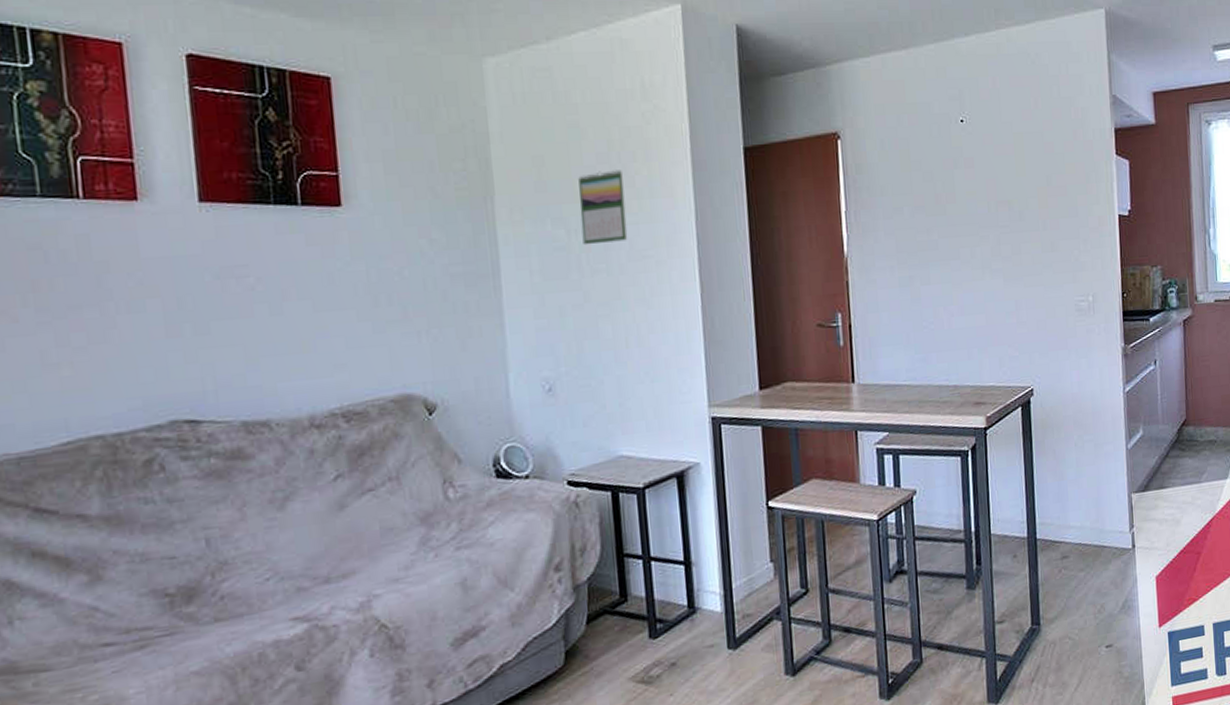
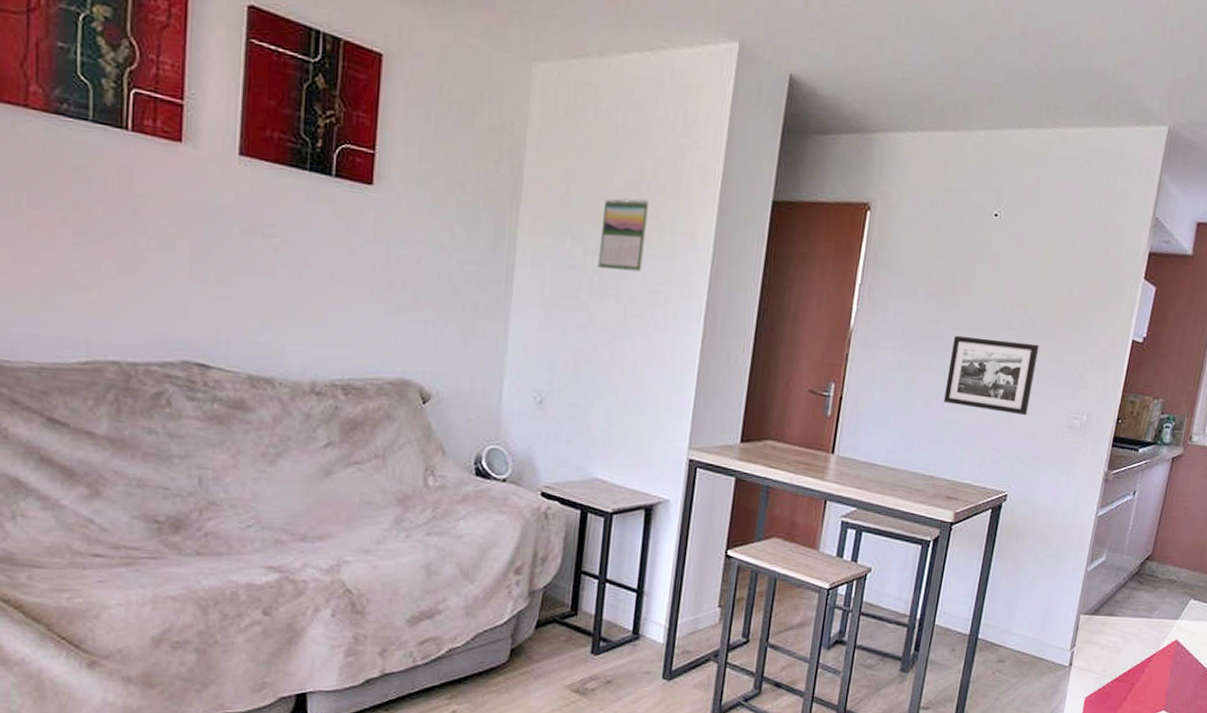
picture frame: none [947,236,1035,311] -> present [944,335,1040,416]

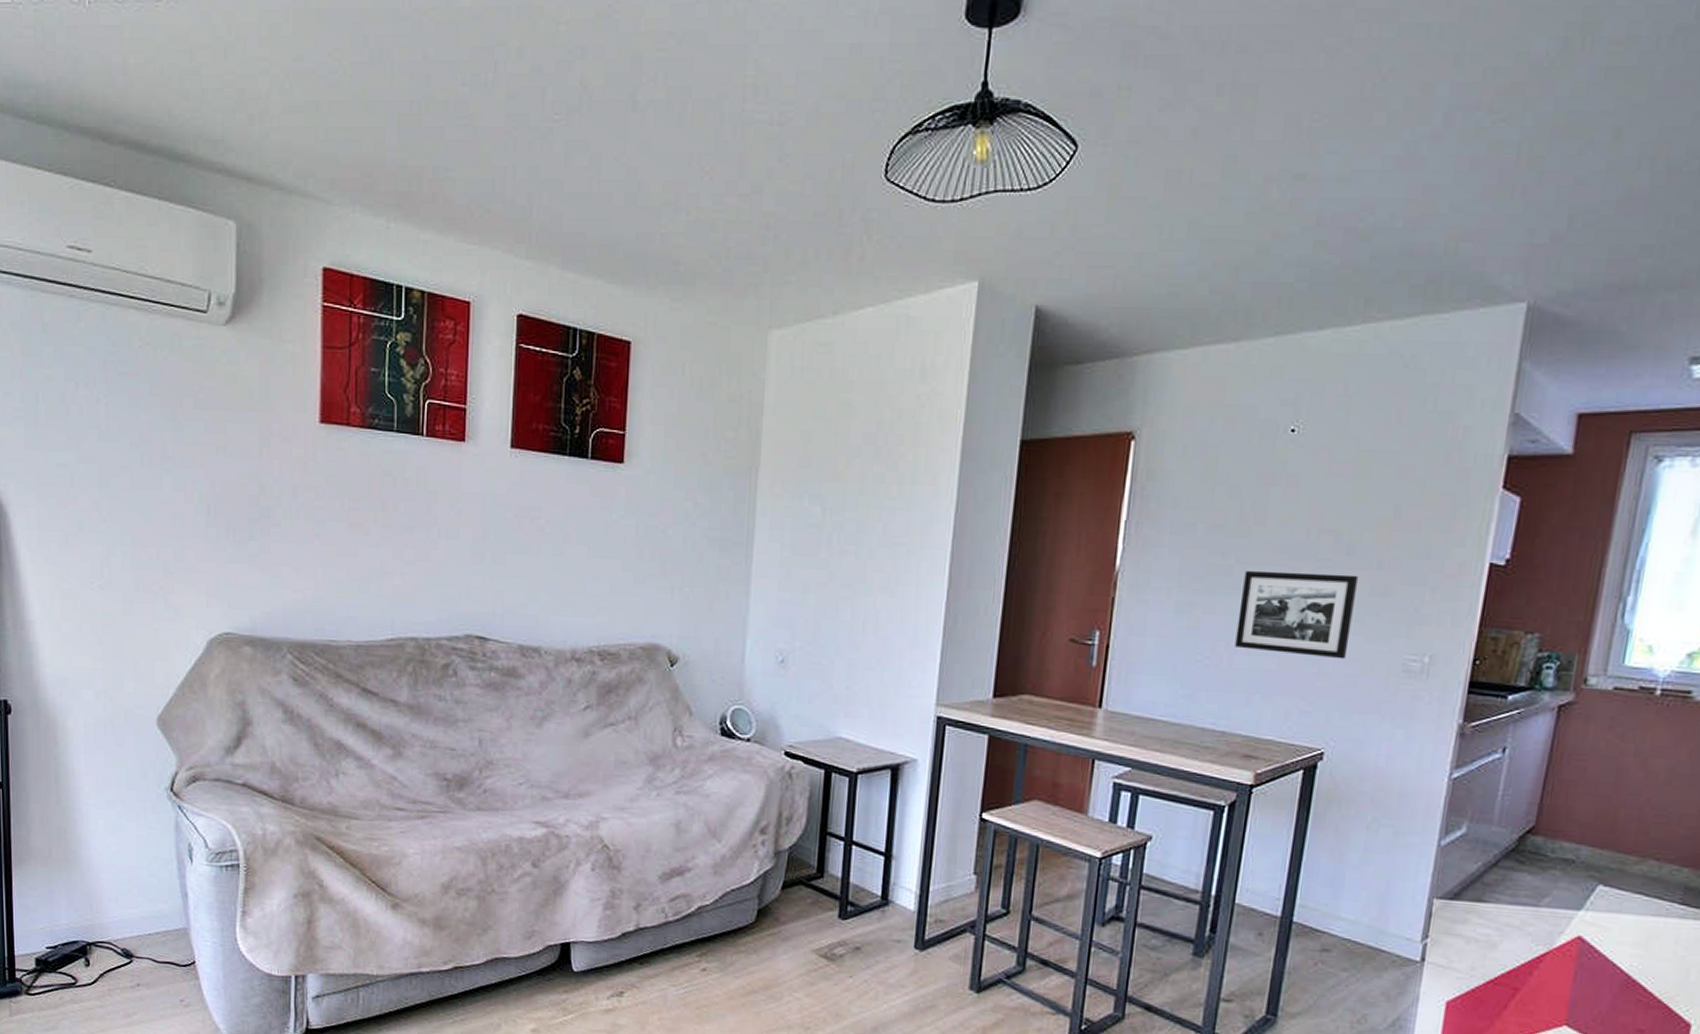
calendar: present [598,197,649,272] -> none [836,452,887,526]

